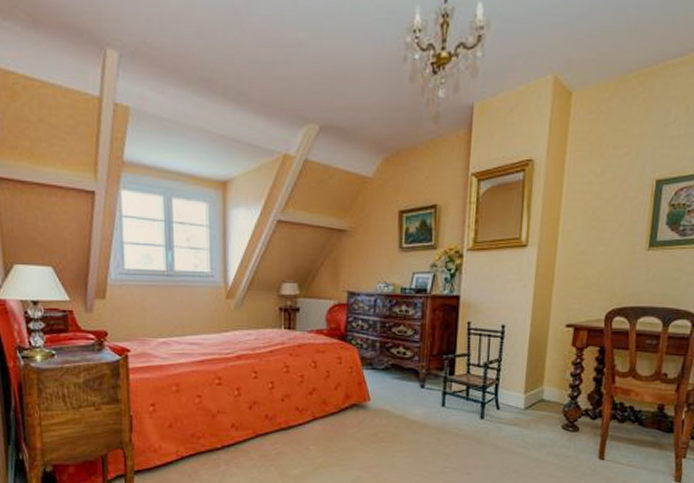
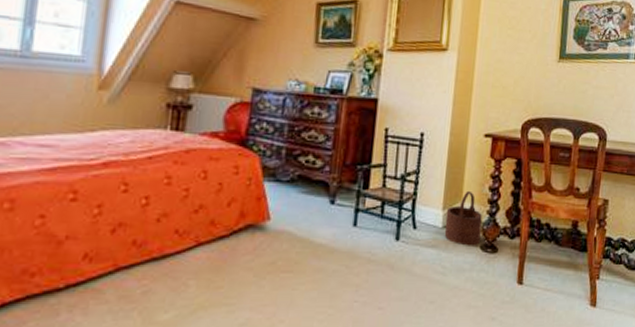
wooden bucket: none [526,376,564,425] -> present [444,190,482,246]

